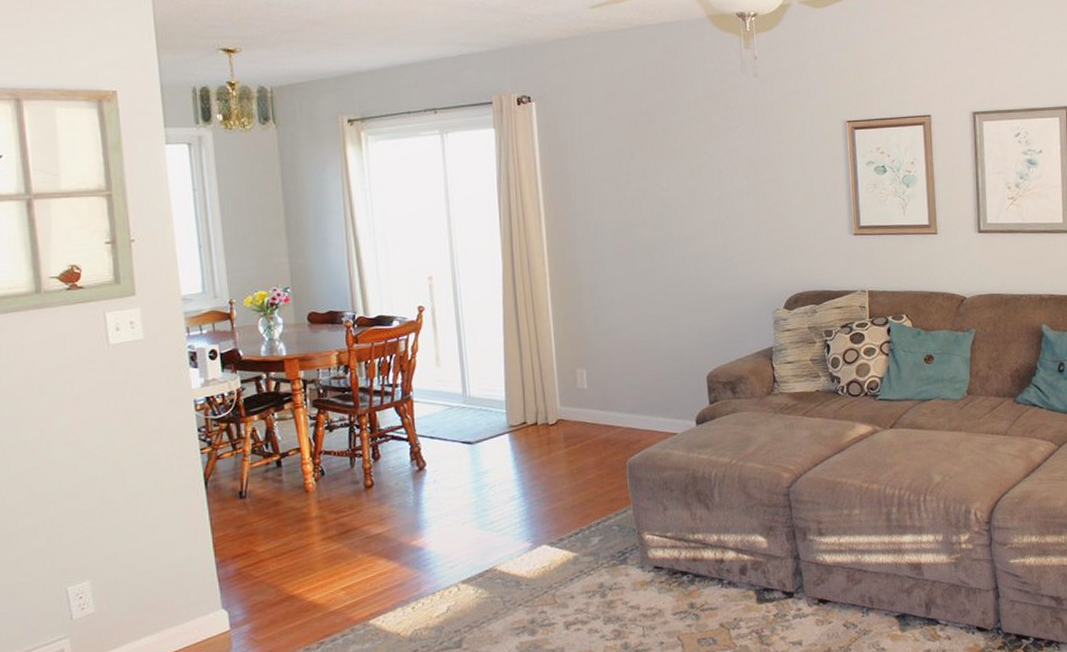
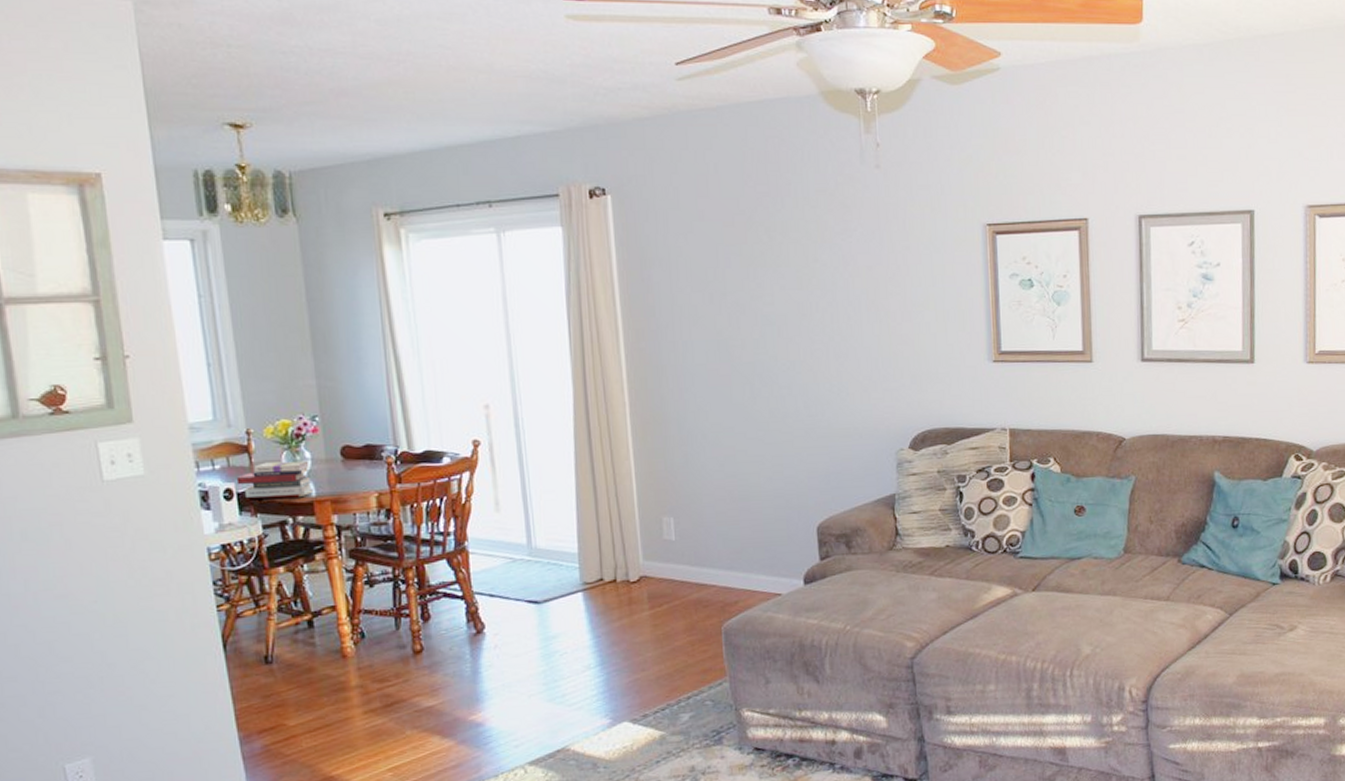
books: none [220,325,284,359] -> present [236,460,313,500]

